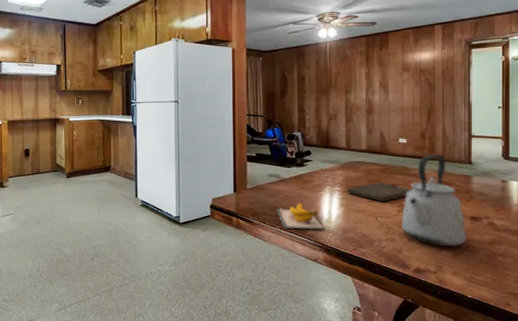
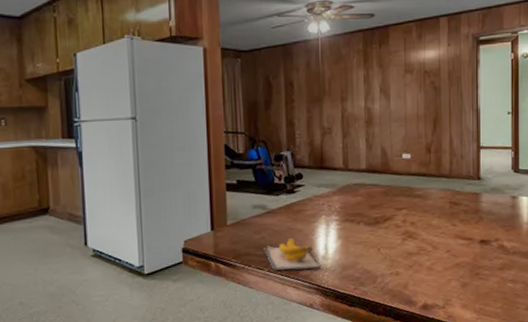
cutting board: present [348,182,413,202] -> none [346,206,418,231]
kettle: present [401,154,467,247] -> none [406,170,476,278]

